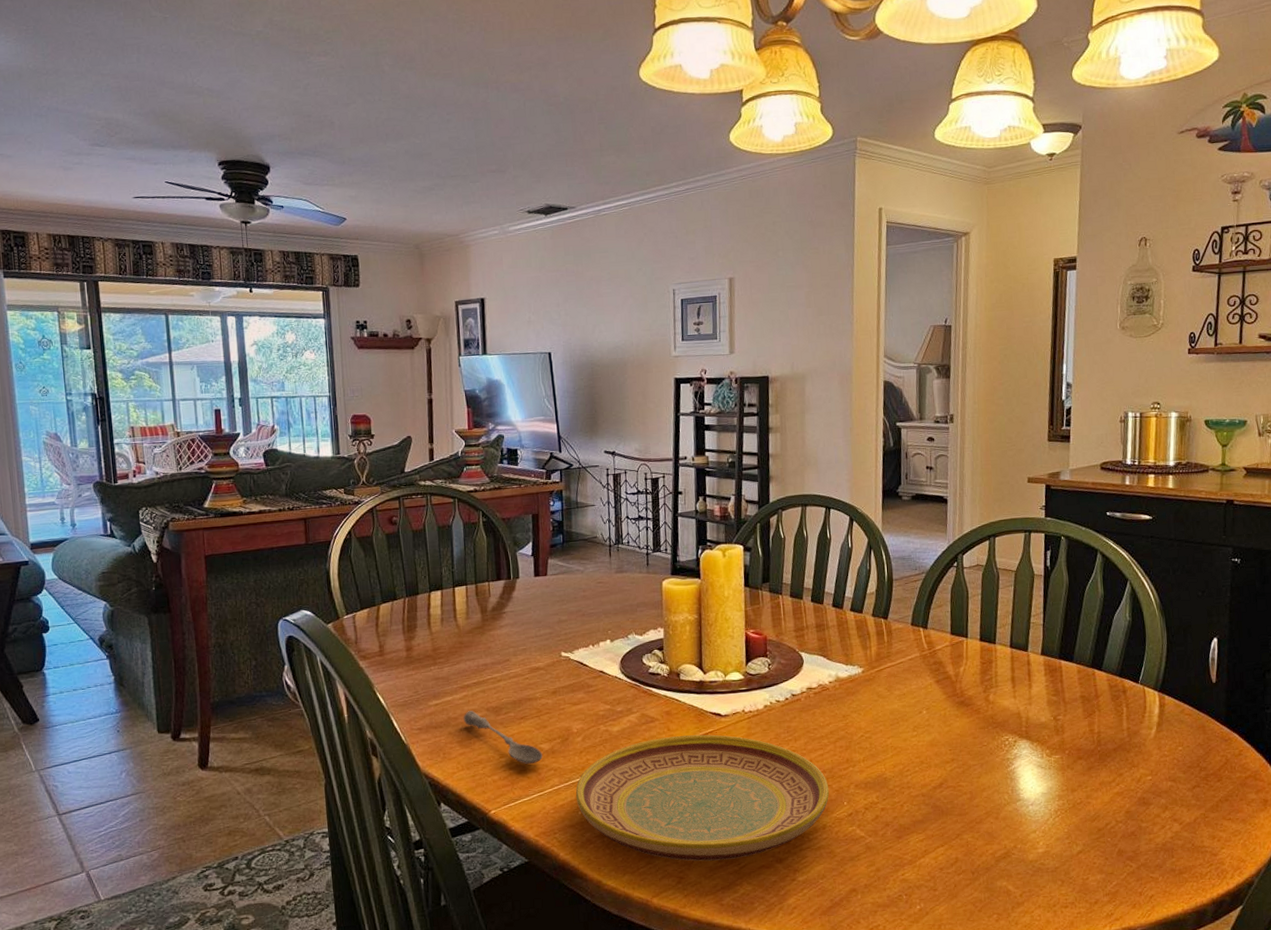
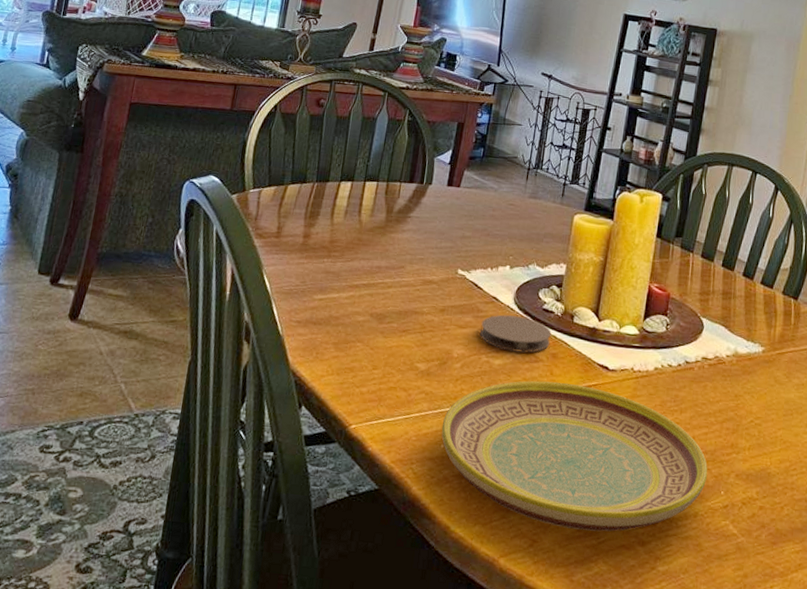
soupspoon: present [463,710,543,765] -> none [344,312,417,383]
coaster: none [594,683,662,717] -> present [480,314,552,353]

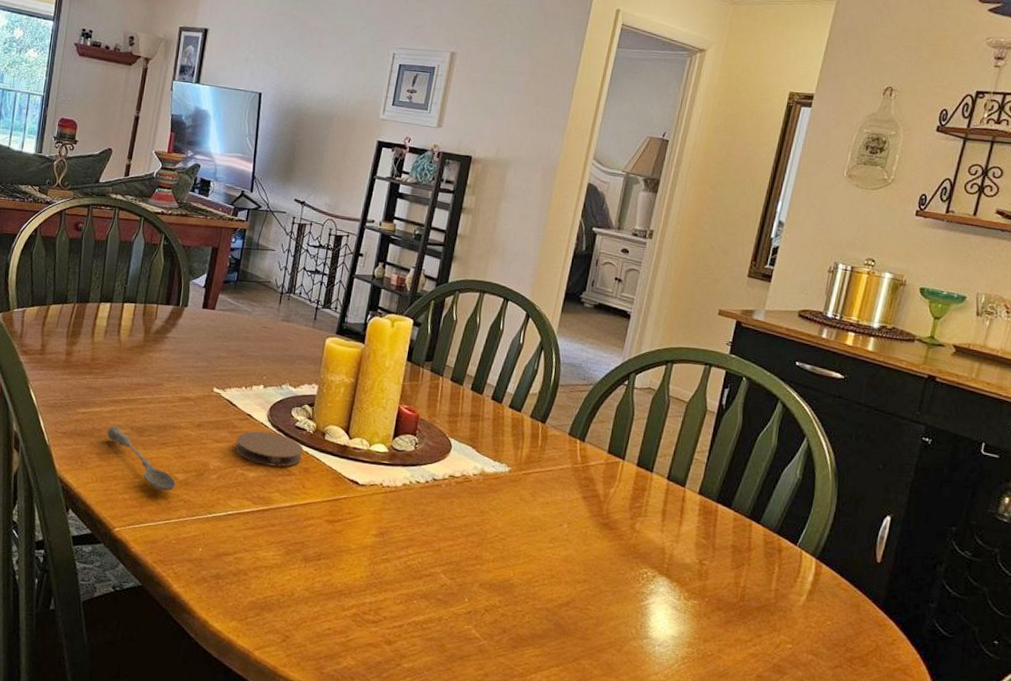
soupspoon: none [344,312,417,383] -> present [106,426,176,491]
plate: present [441,380,708,532] -> none [199,492,453,631]

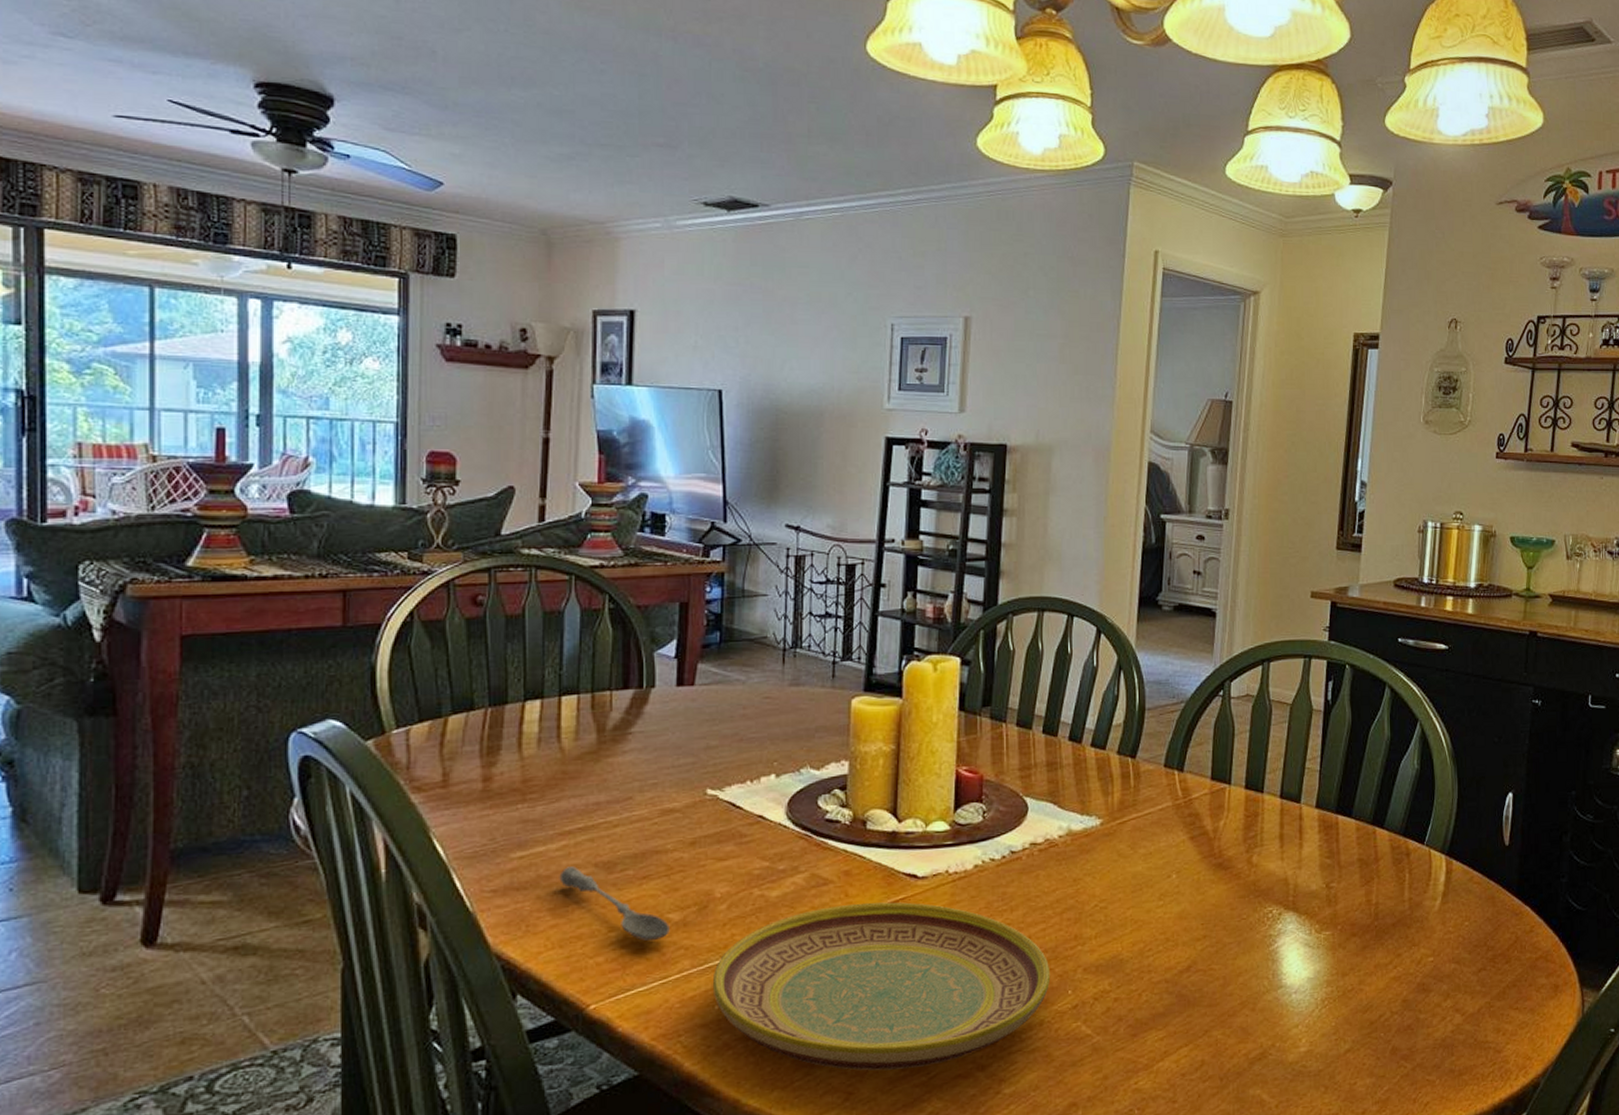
plate: none [199,492,453,631] -> present [712,902,1051,1071]
coaster: present [235,431,304,467] -> none [747,833,840,878]

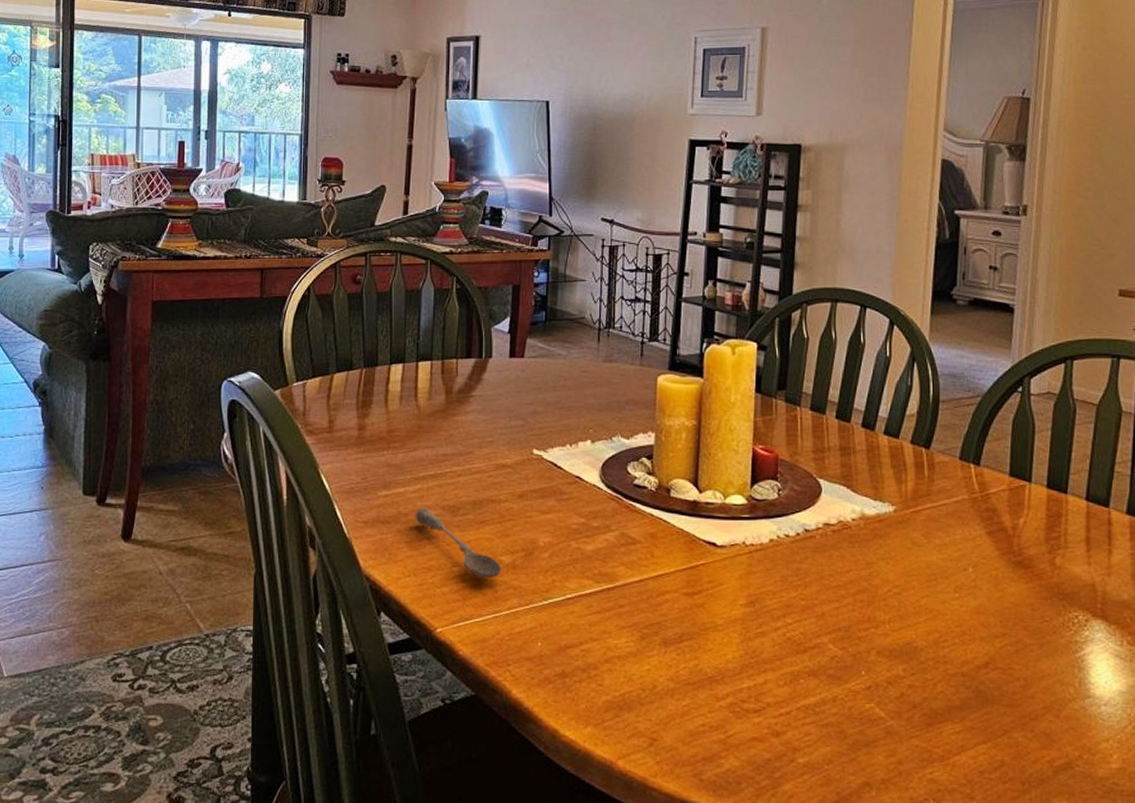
plate: present [712,902,1051,1071] -> none [536,564,844,725]

